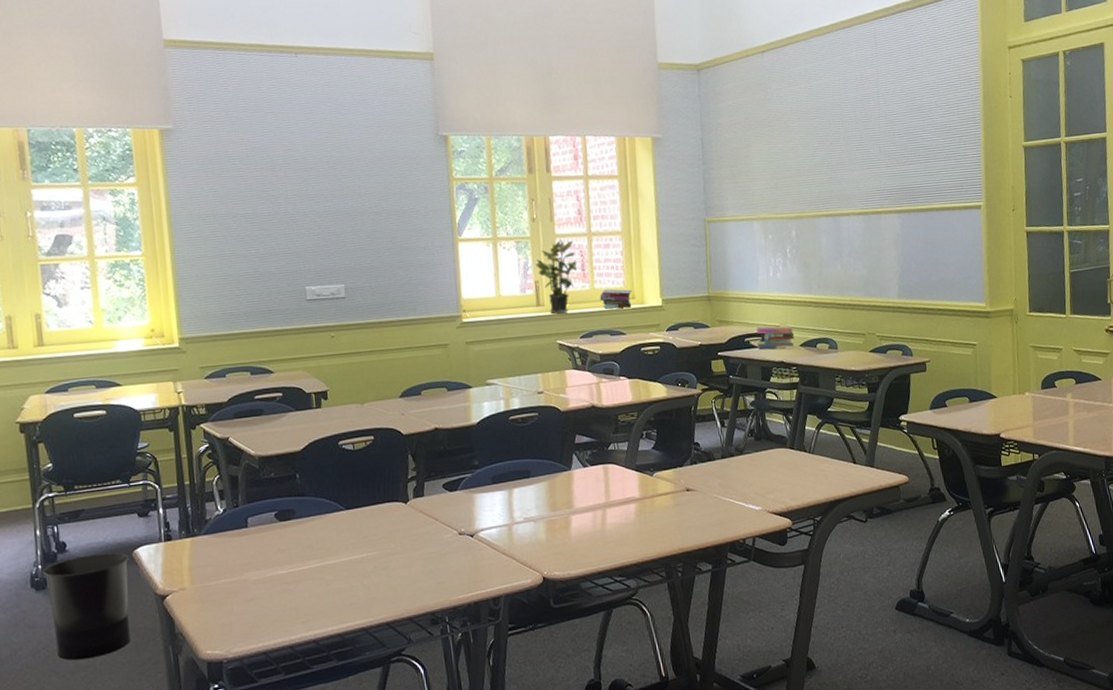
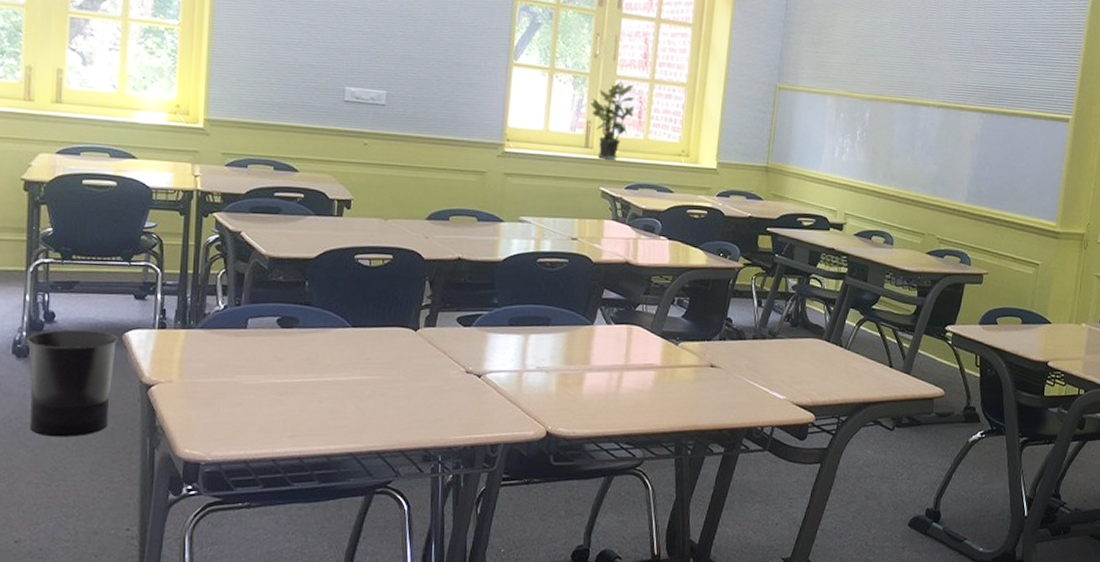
books: present [600,288,633,309] -> none [652,142,688,167]
books: present [752,326,795,351] -> none [804,207,851,238]

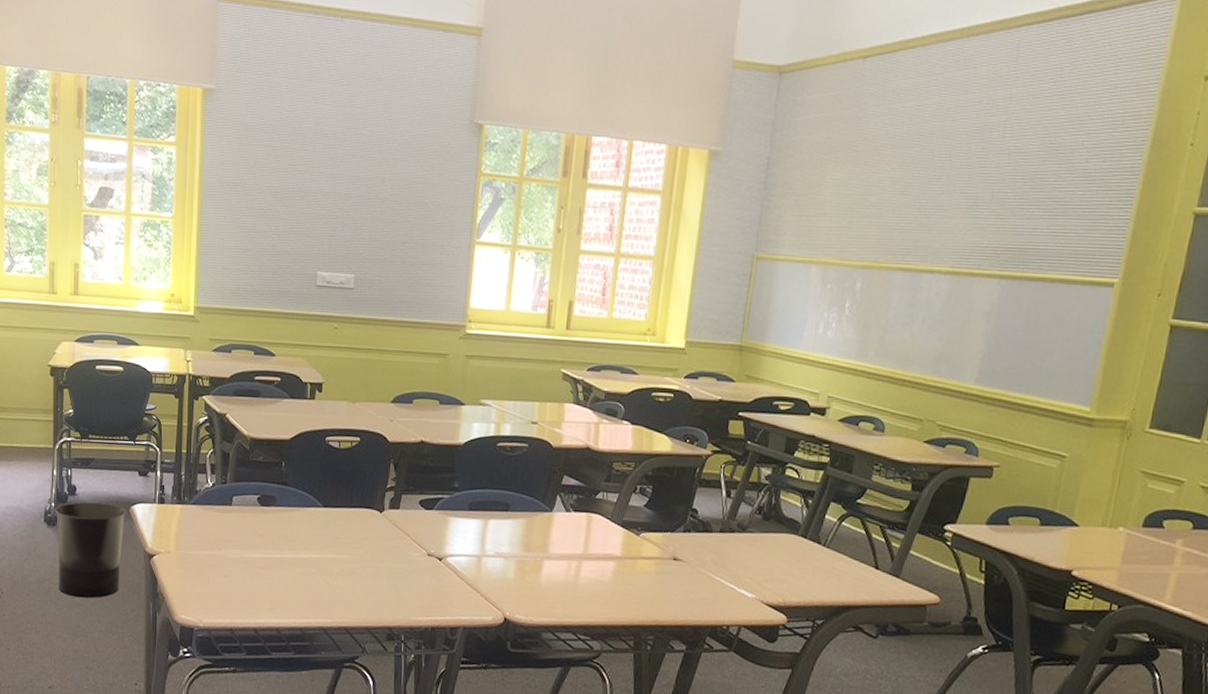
potted plant: present [590,81,635,160] -> none [553,256,599,340]

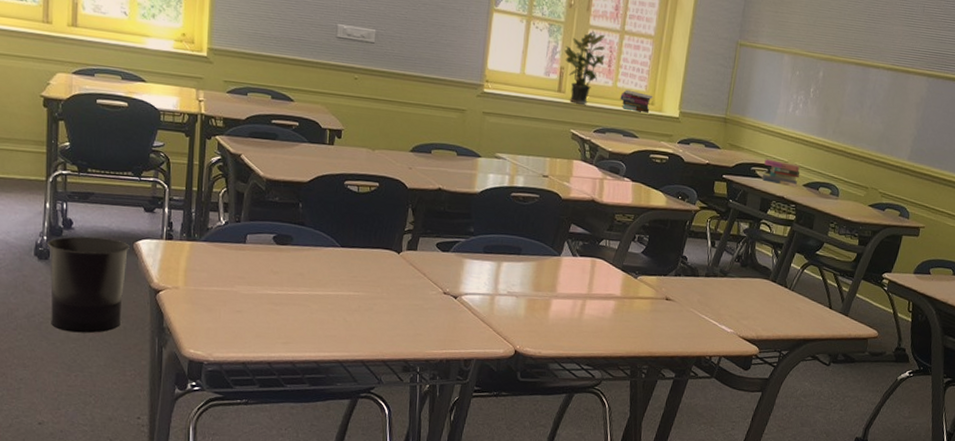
potted plant: none [553,256,599,340] -> present [564,30,606,105]
books: none [616,320,655,347] -> present [620,89,654,114]
books: none [781,390,835,424] -> present [757,158,800,188]

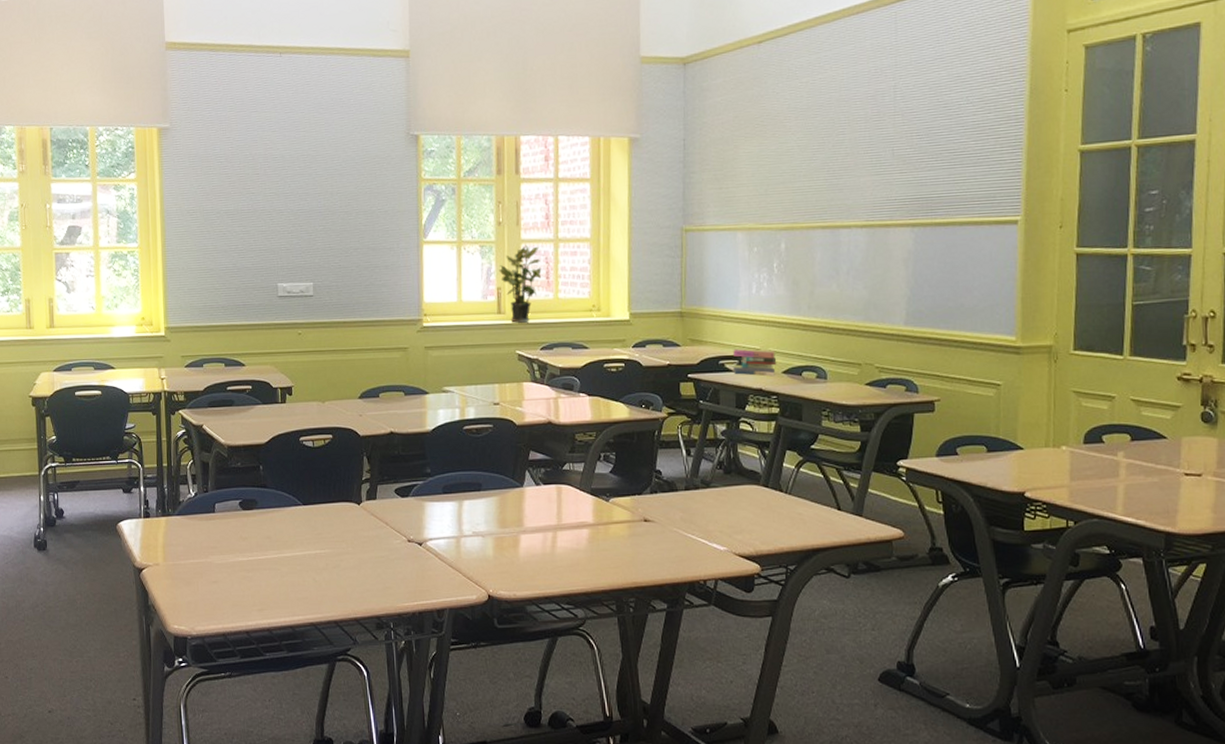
waste bin: present [47,236,130,334] -> none [44,523,113,618]
books: present [620,89,654,114] -> none [563,299,599,322]

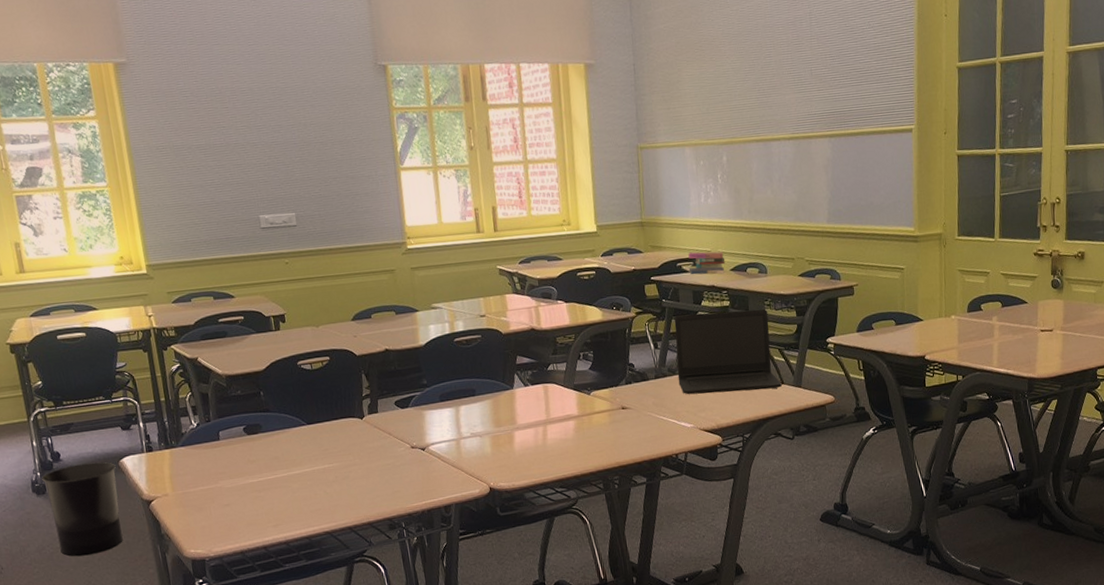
waste bin: none [44,523,113,618] -> present [42,462,123,557]
potted plant: present [499,244,542,323] -> none [474,167,515,241]
laptop: none [711,419,838,515] -> present [674,309,782,395]

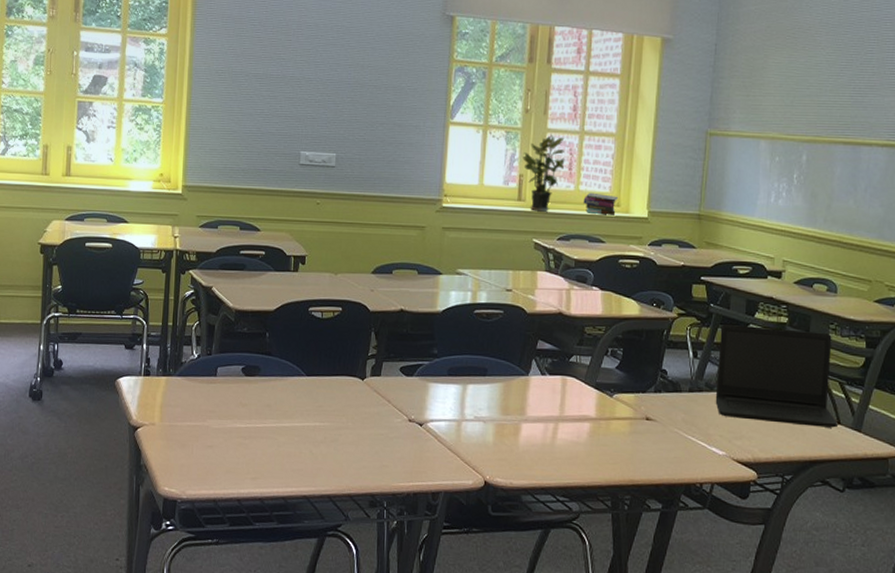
waste bin: present [42,462,123,557] -> none [40,376,112,473]
potted plant: none [474,167,515,241] -> present [522,134,565,212]
books: none [537,215,569,236] -> present [583,192,619,217]
books: present [684,251,726,275] -> none [740,255,790,286]

